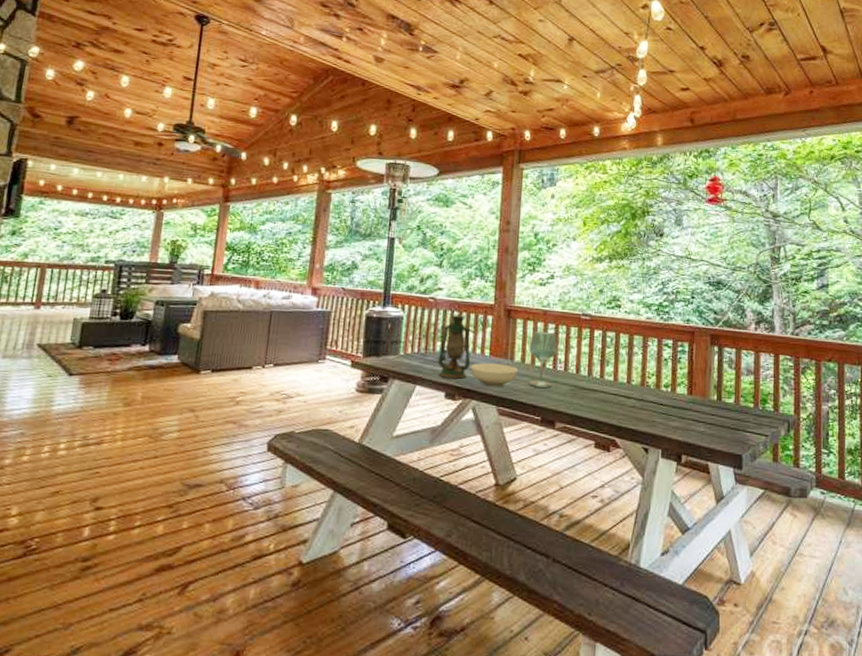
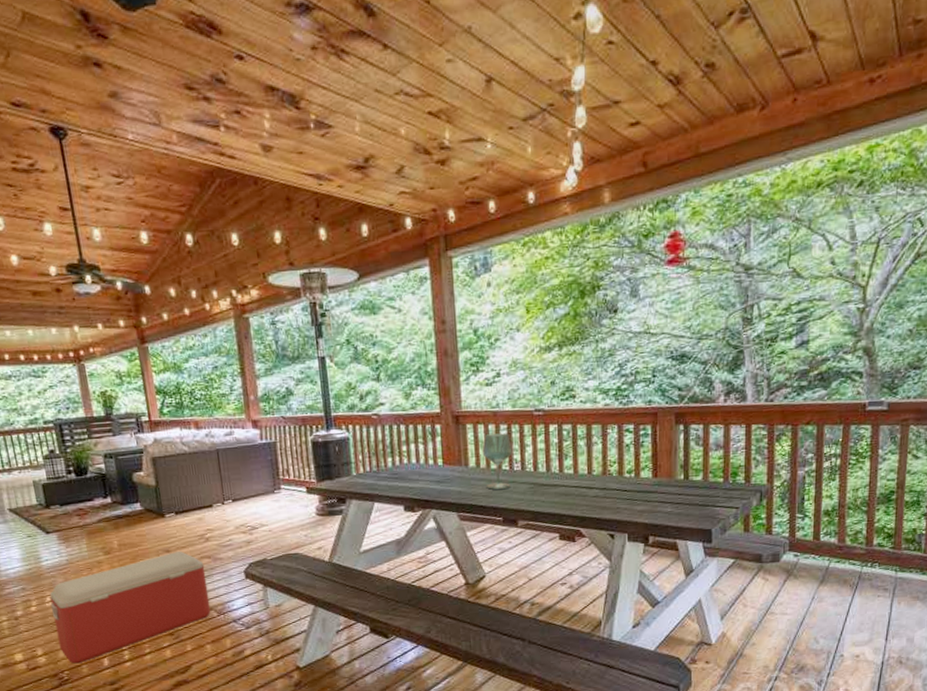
cooler: none [39,412,227,531] -> present [49,551,211,664]
lantern: present [437,310,471,379] -> none [391,423,425,492]
bowl: present [470,363,519,388] -> none [425,471,475,495]

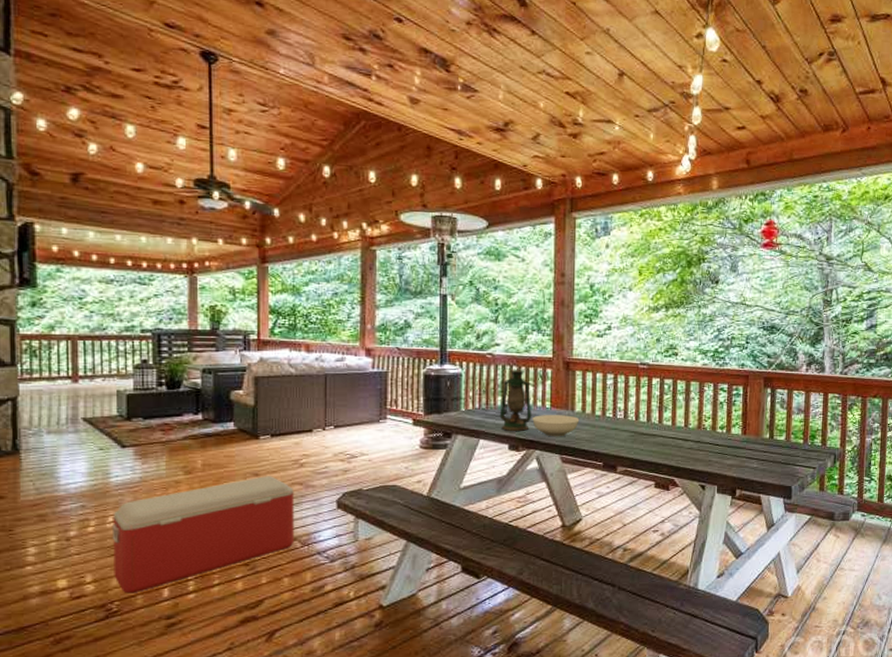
lantern: none [391,423,425,492] -> present [499,365,532,431]
bowl: none [425,471,475,495] -> present [532,415,580,437]
wine glass: present [482,433,513,490] -> none [589,382,617,436]

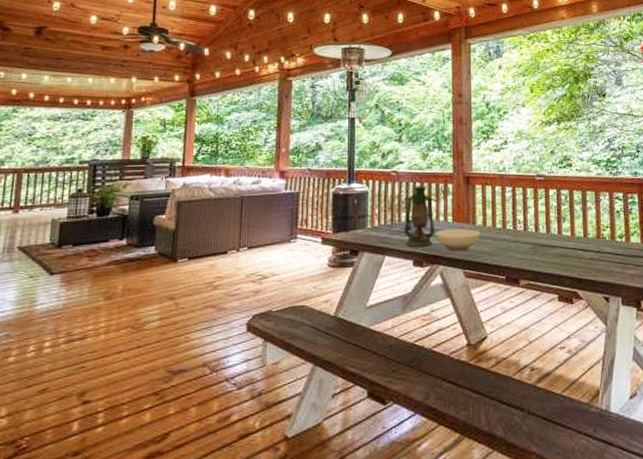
cooler: present [111,476,295,594] -> none [27,299,207,428]

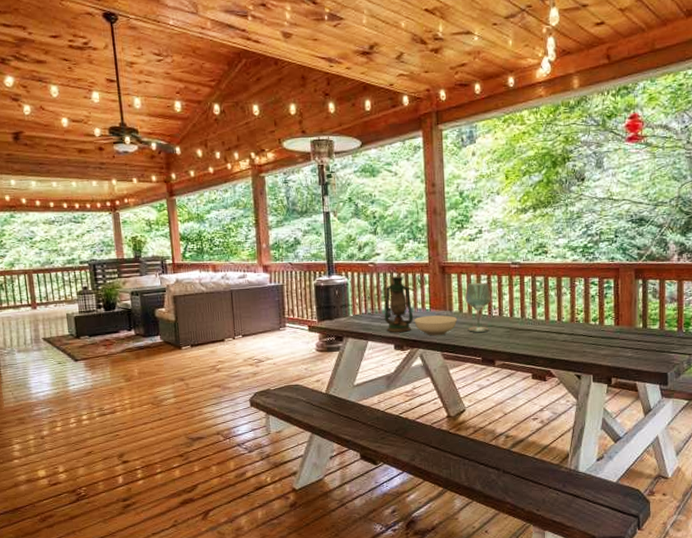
wine glass: none [489,195,516,249] -> present [465,283,492,333]

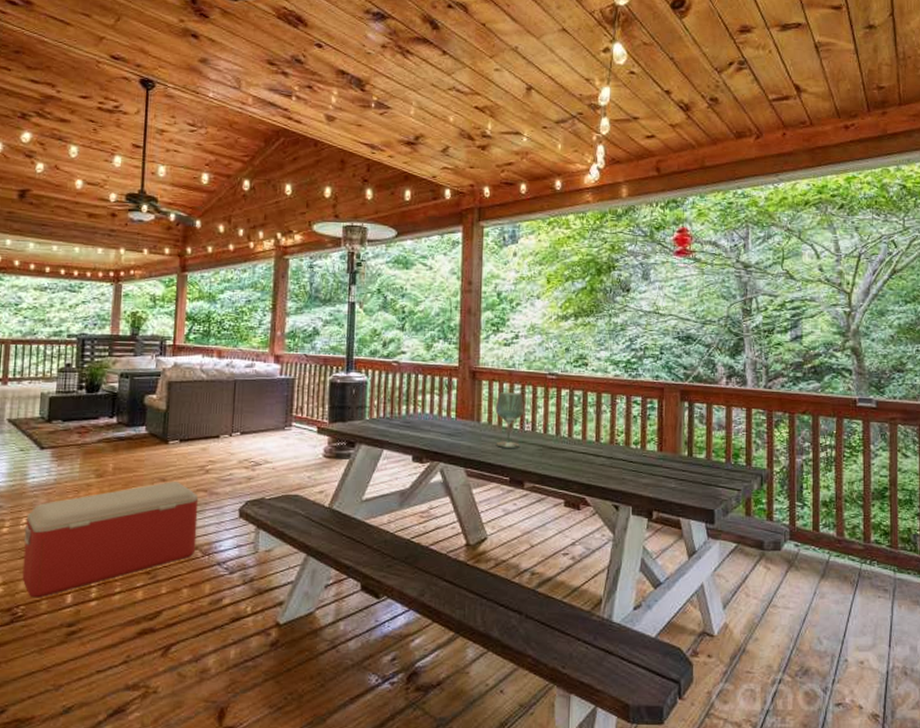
cooler: none [74,380,218,481] -> present [22,481,199,598]
lantern: present [384,272,414,332] -> none [404,373,437,442]
bowl: present [414,315,458,336] -> none [437,425,486,449]

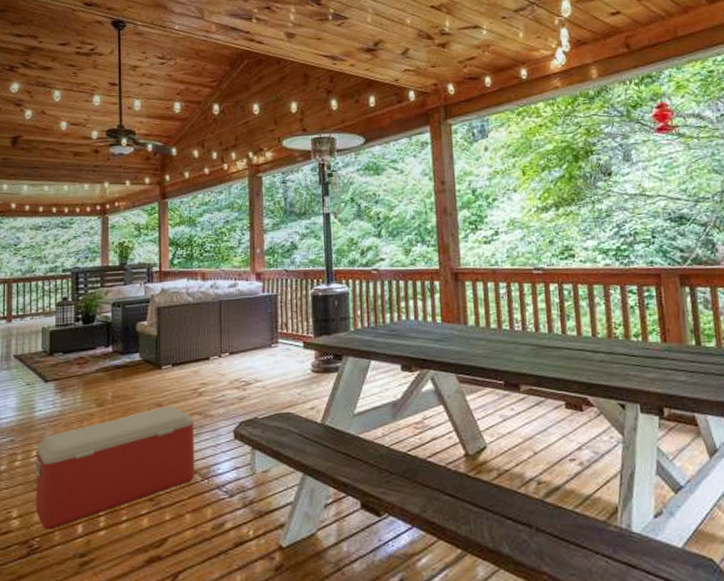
wine glass: present [495,392,525,449] -> none [481,291,513,351]

